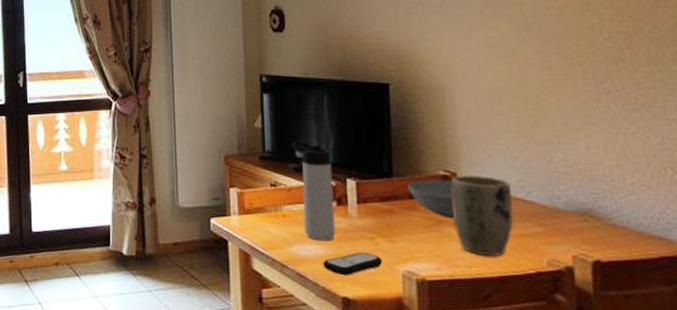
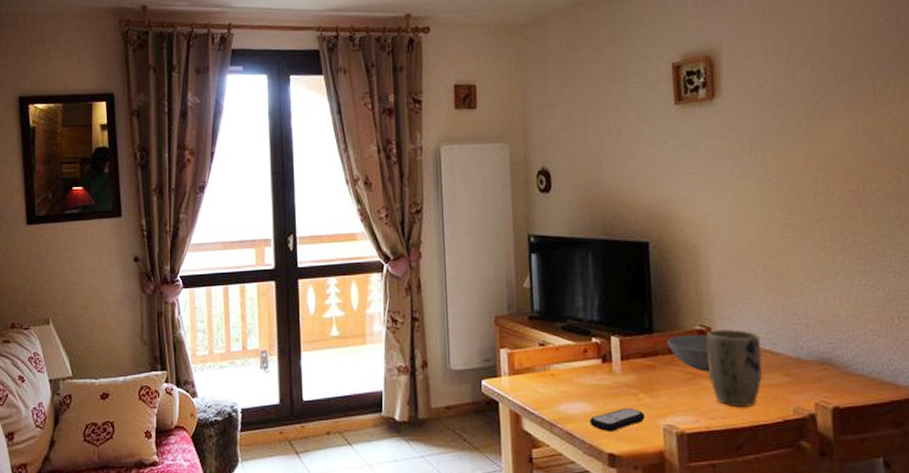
thermos bottle: present [291,141,336,241] -> none [558,300,602,399]

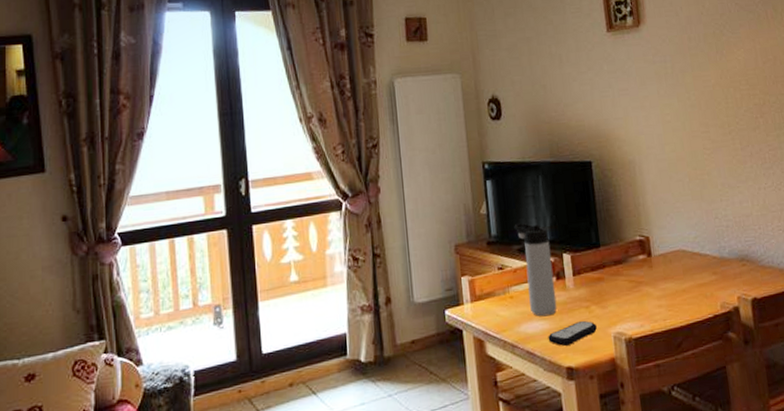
thermos bottle: none [558,300,602,399] -> present [514,223,557,317]
bowl: present [667,334,710,372] -> none [612,243,650,279]
plant pot: present [706,330,762,406] -> none [645,236,694,308]

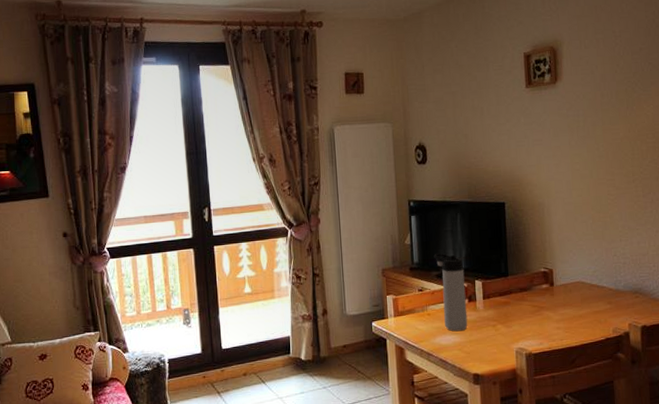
remote control: present [548,321,597,346] -> none [459,337,501,356]

